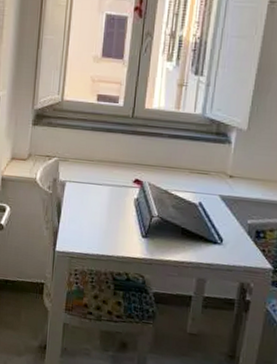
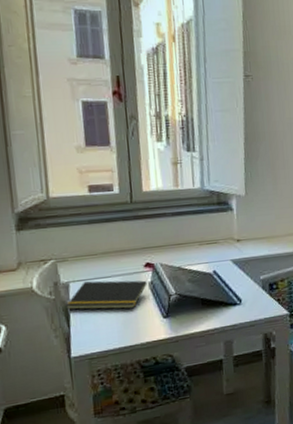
notepad: none [60,184,133,221] -> present [66,280,147,310]

